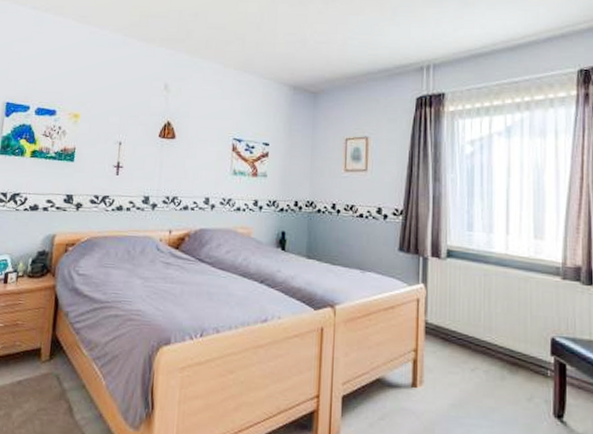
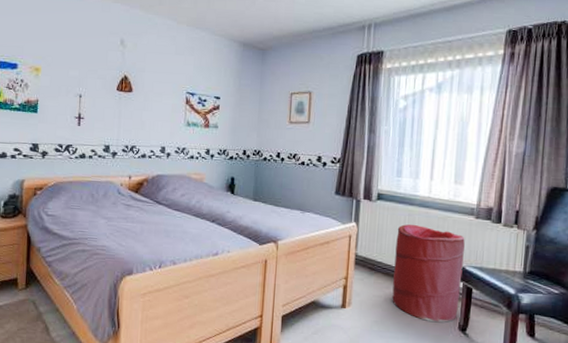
laundry hamper: none [471,286,552,407] -> present [392,224,465,323]

